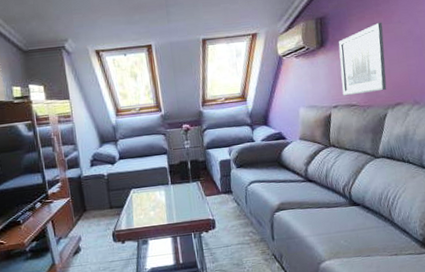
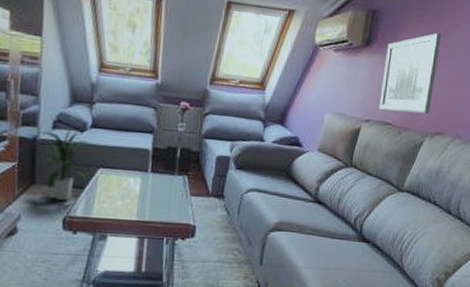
indoor plant: none [82,161,126,220] -> present [37,126,91,200]

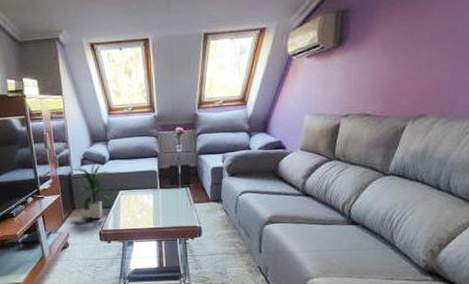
wall art: present [378,33,442,115] -> none [356,18,418,104]

